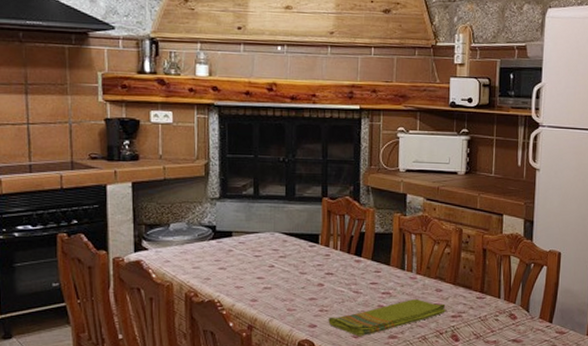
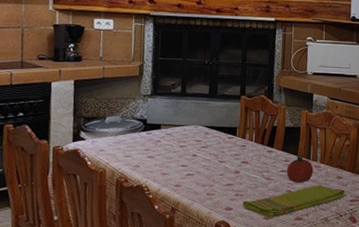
fruit: none [377,264,409,297] -> present [286,154,314,183]

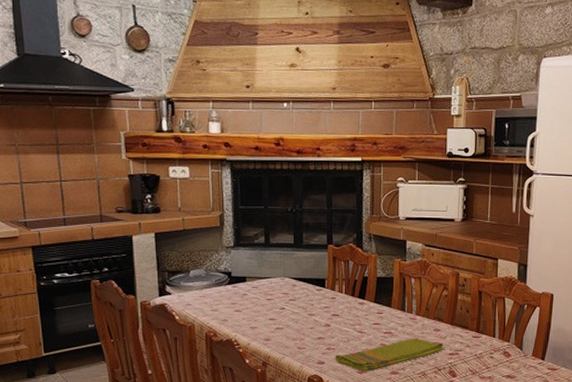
fruit: present [286,154,314,183] -> none [379,306,409,336]

